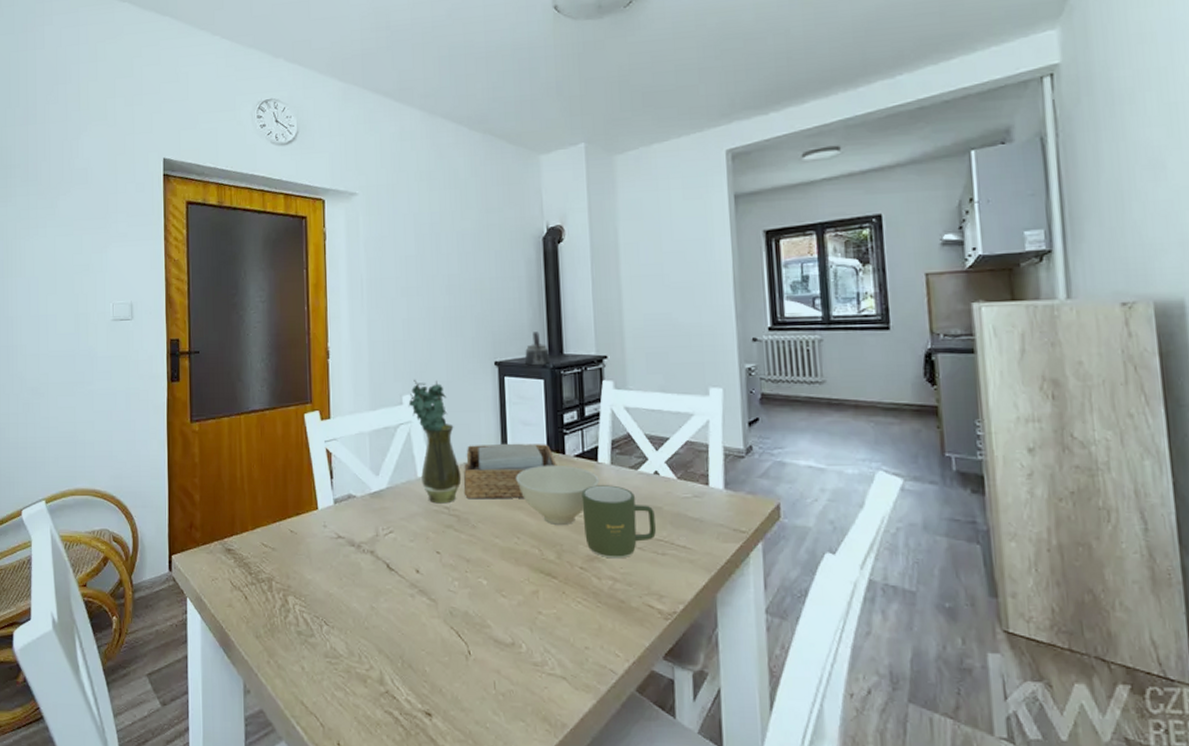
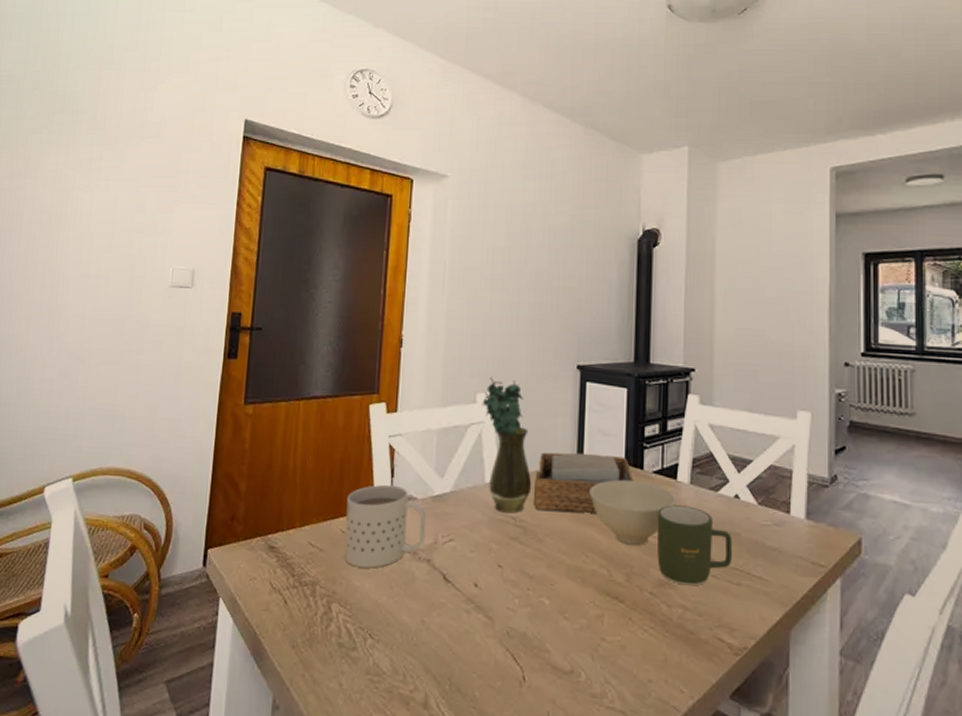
mug: none [292,485,367,563] -> present [344,484,427,569]
kettle: present [525,332,551,366] -> none [610,337,636,374]

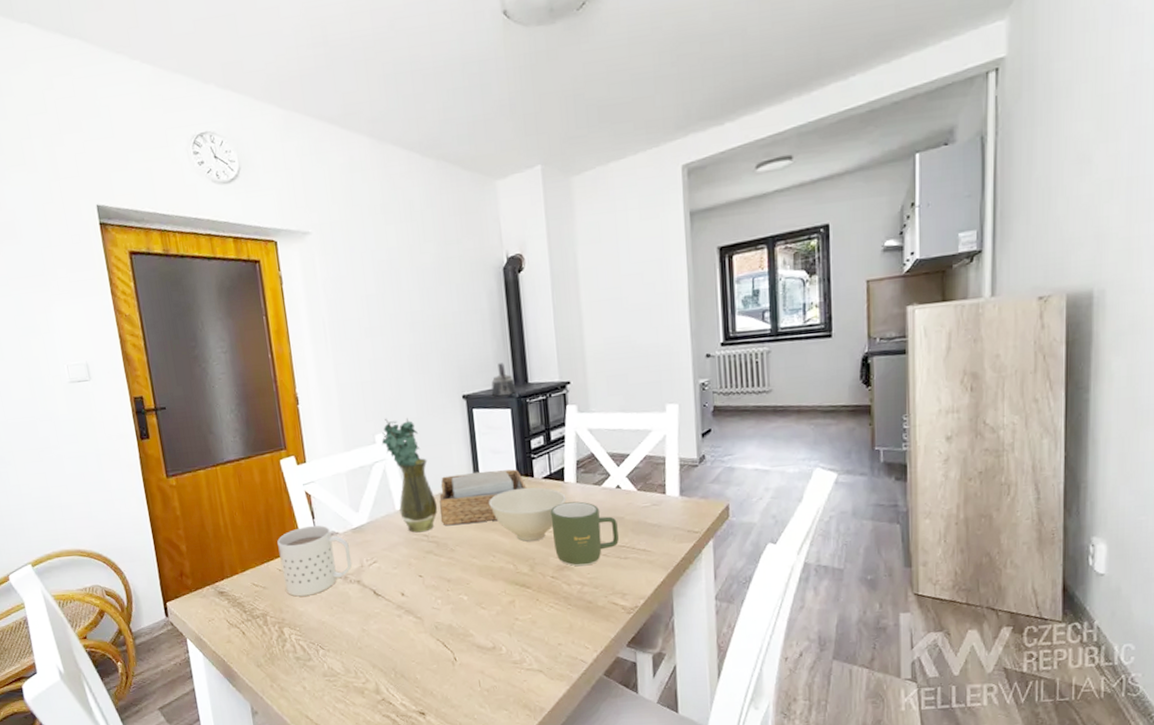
kettle: none [610,337,636,374] -> present [491,363,517,397]

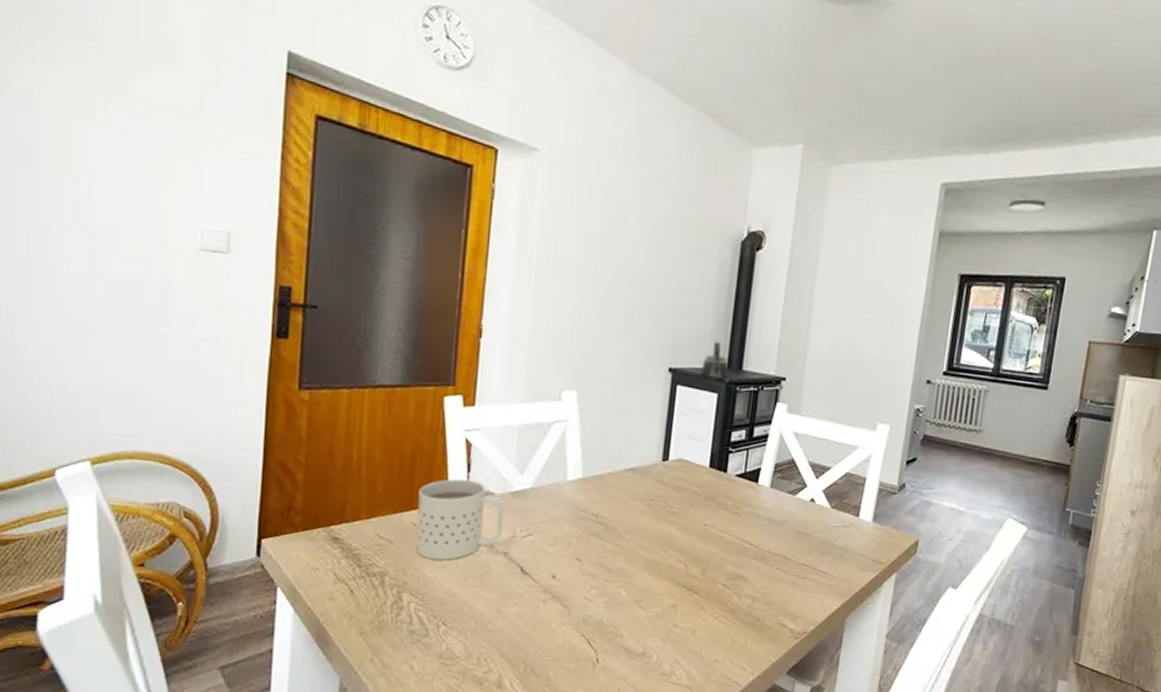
vase: present [381,418,438,533] -> none [567,374,616,511]
napkin holder: present [439,469,527,525] -> none [615,452,717,512]
bowl: present [489,487,566,542] -> none [672,481,756,543]
mug: present [550,501,619,567] -> none [732,506,804,580]

